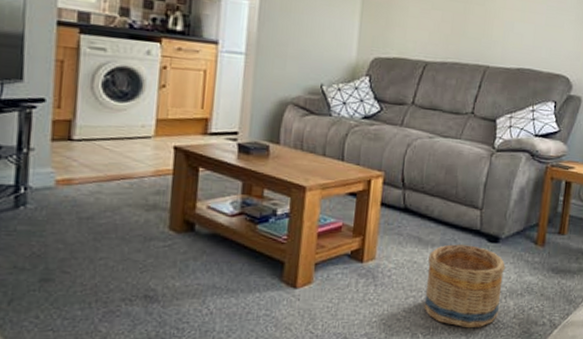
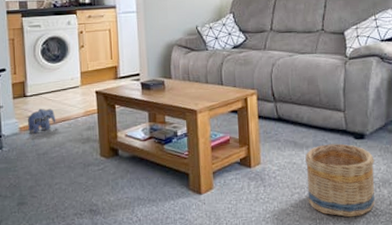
plush toy: none [67,159,112,191] -> present [26,108,56,134]

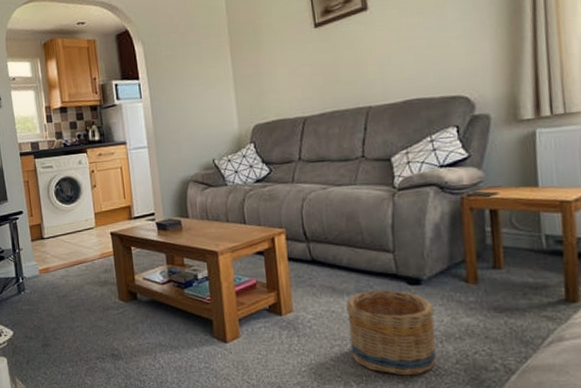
plush toy: present [26,108,56,134] -> none [44,250,74,276]

